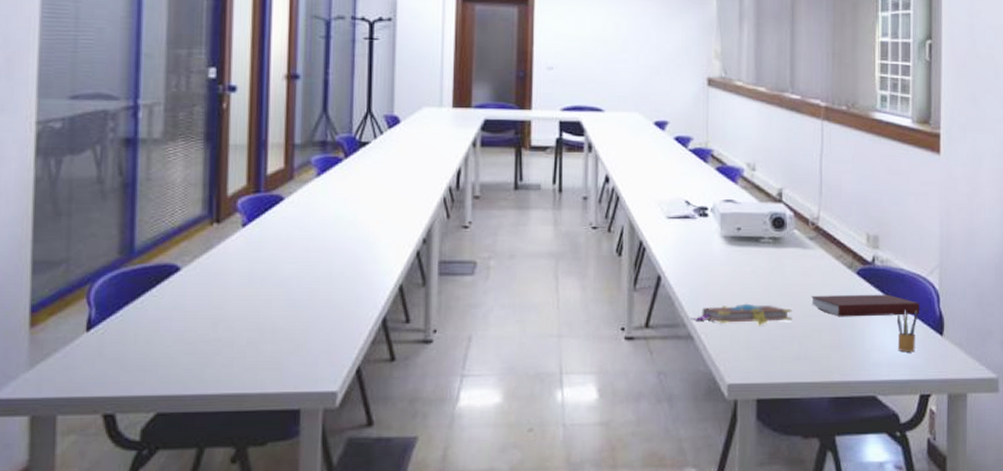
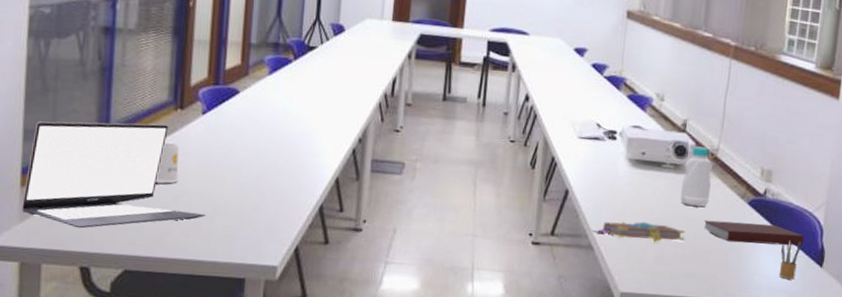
laptop: none [32,241,251,370] -> present [22,121,206,229]
mug: none [190,263,217,309] -> present [155,143,179,184]
bottle: none [783,216,814,281] -> present [680,146,713,207]

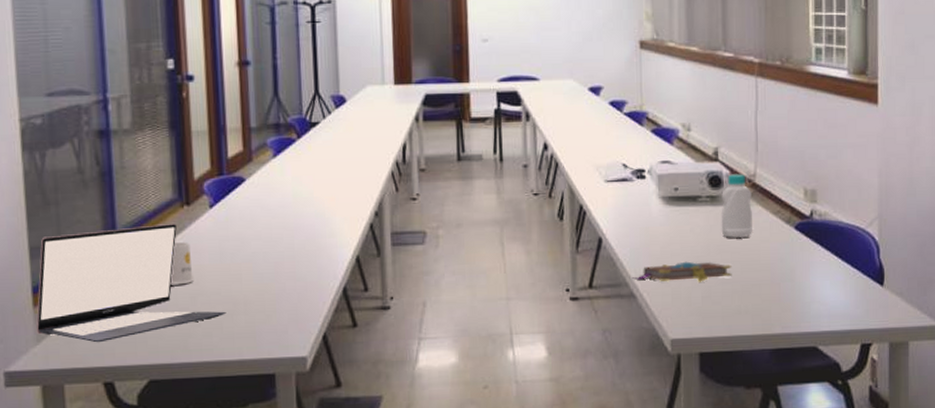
notebook: present [703,220,804,247] -> none [749,247,860,271]
pencil box: present [779,240,801,280] -> none [837,261,858,304]

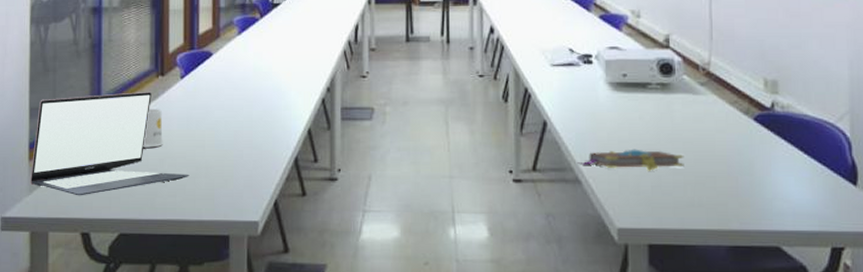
bottle: present [721,174,752,238] -> none [672,62,707,127]

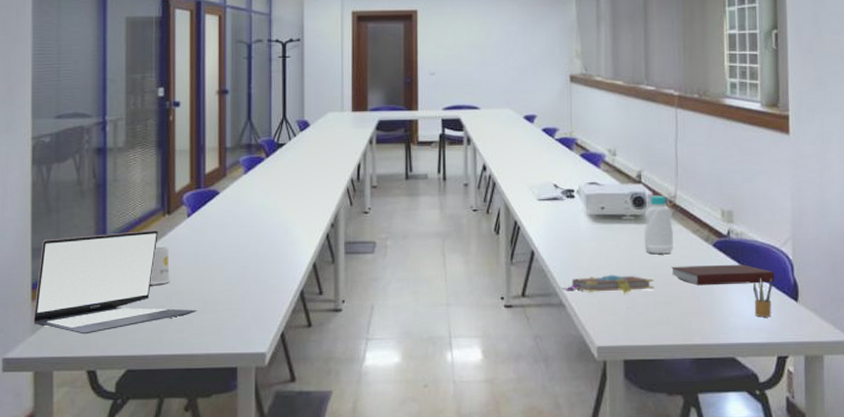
bottle: none [672,62,707,127] -> present [644,195,673,254]
notebook: none [703,141,829,164] -> present [670,264,775,286]
pencil box: none [802,157,826,203] -> present [753,278,773,318]

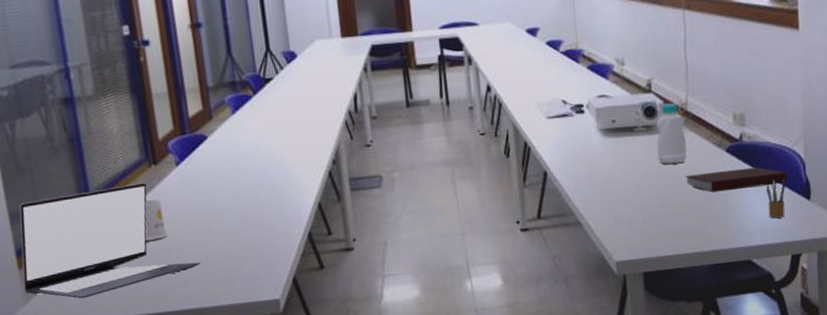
book: present [562,274,655,294] -> none [578,188,670,209]

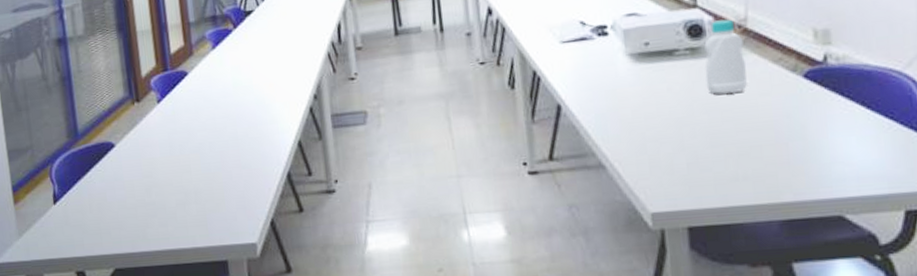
laptop: present [19,182,201,299] -> none [16,119,179,235]
mug: present [145,199,167,241] -> none [127,137,147,179]
notebook: present [685,167,788,193] -> none [744,96,897,129]
pencil box: present [767,179,786,219] -> none [865,112,894,163]

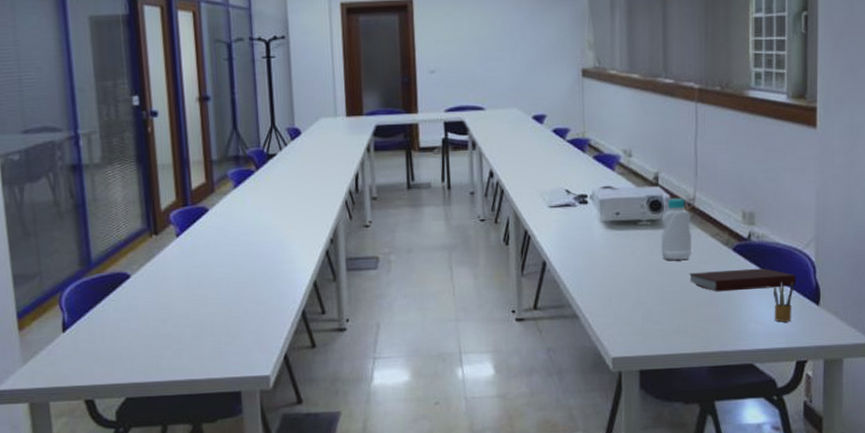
notebook: none [744,96,897,129] -> present [688,268,796,292]
pencil box: none [865,112,894,163] -> present [774,282,794,322]

